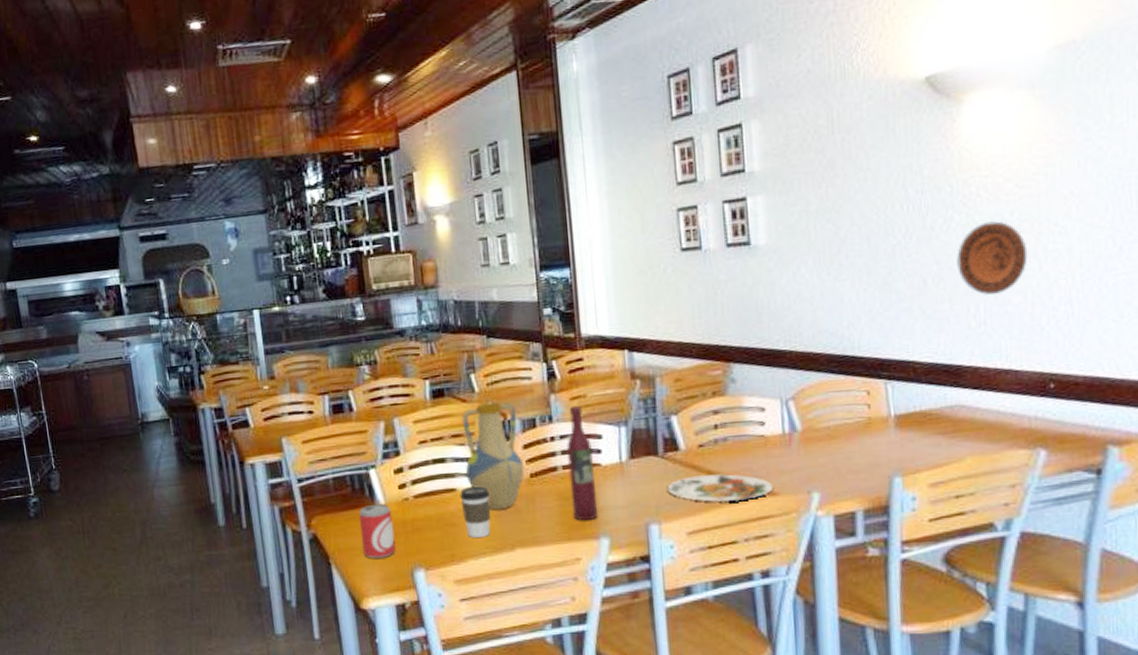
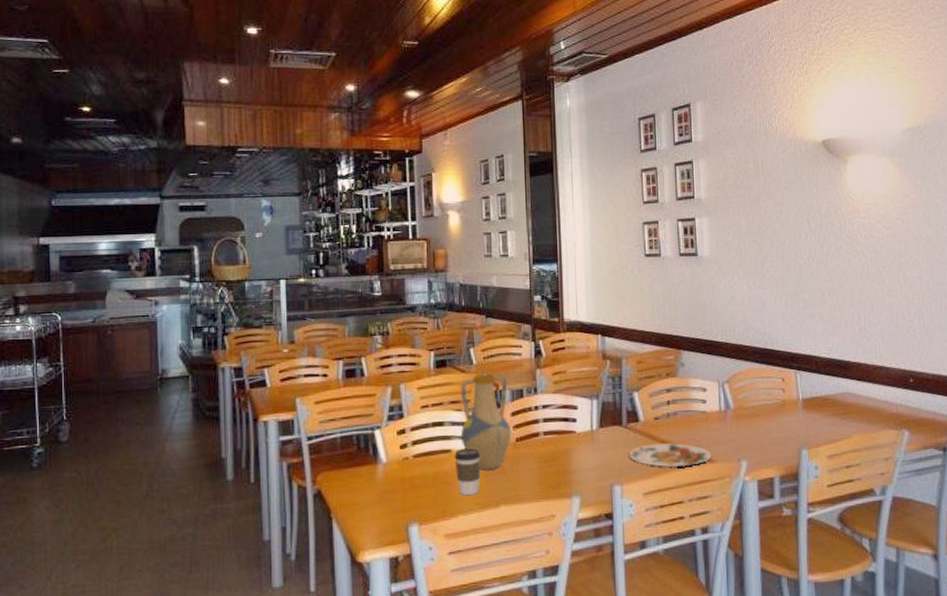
beer can: present [358,503,396,559] -> none [361,462,393,514]
wine bottle: present [566,406,599,521] -> none [547,381,572,482]
decorative plate: present [957,220,1028,296] -> none [845,252,893,308]

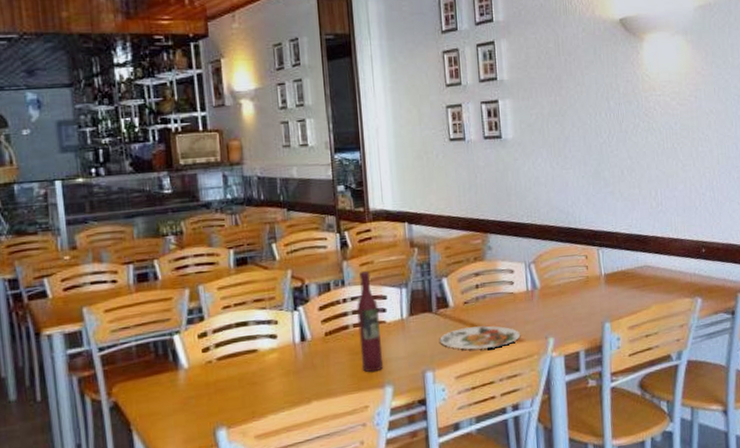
coffee cup: present [454,447,481,496] -> none [261,345,290,395]
vase: present [460,374,512,469] -> none [263,269,320,367]
wine bottle: none [547,381,572,482] -> present [356,271,384,373]

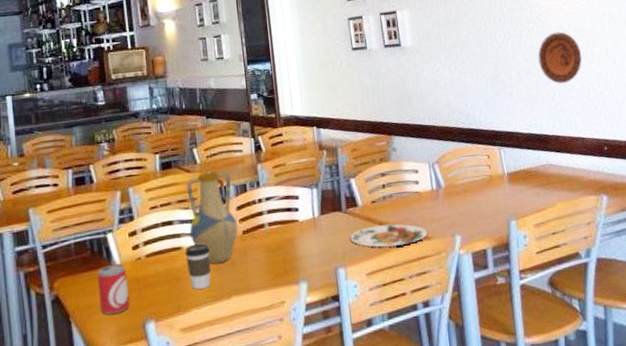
beer can: none [161,367,199,422] -> present [97,263,130,315]
coffee cup: none [261,345,290,395] -> present [185,243,211,290]
vase: none [263,269,320,367] -> present [186,172,238,264]
wine bottle: present [356,271,384,373] -> none [271,173,298,269]
decorative plate: none [642,128,687,184] -> present [538,31,582,85]

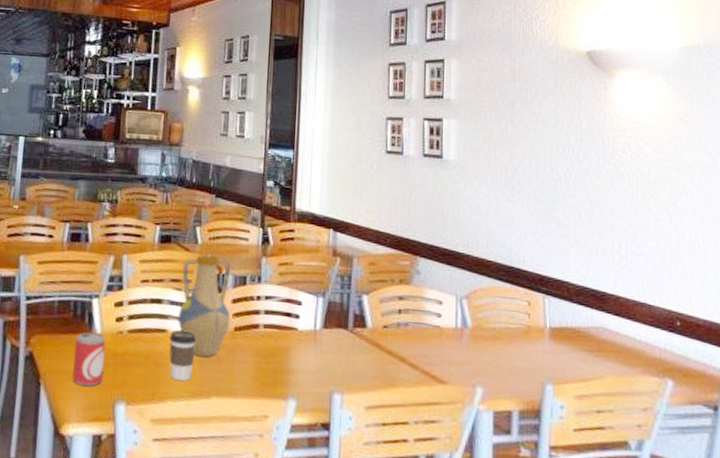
plate: present [350,224,428,247] -> none [352,353,444,385]
decorative plate: present [538,31,582,85] -> none [605,174,661,237]

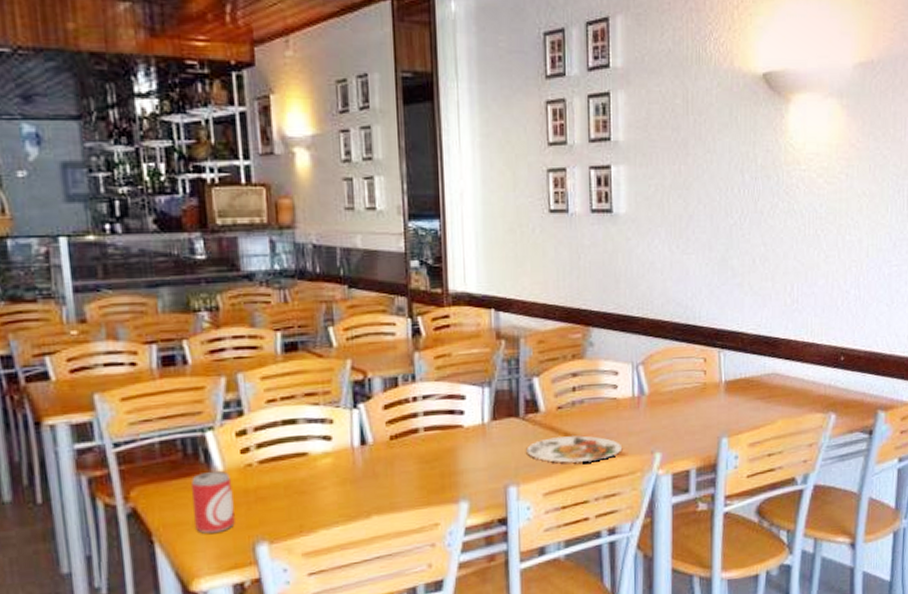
coffee cup: present [169,329,196,382] -> none [312,449,346,507]
vase: present [178,255,231,357] -> none [317,359,384,475]
plate: none [352,353,444,385] -> present [526,435,623,464]

